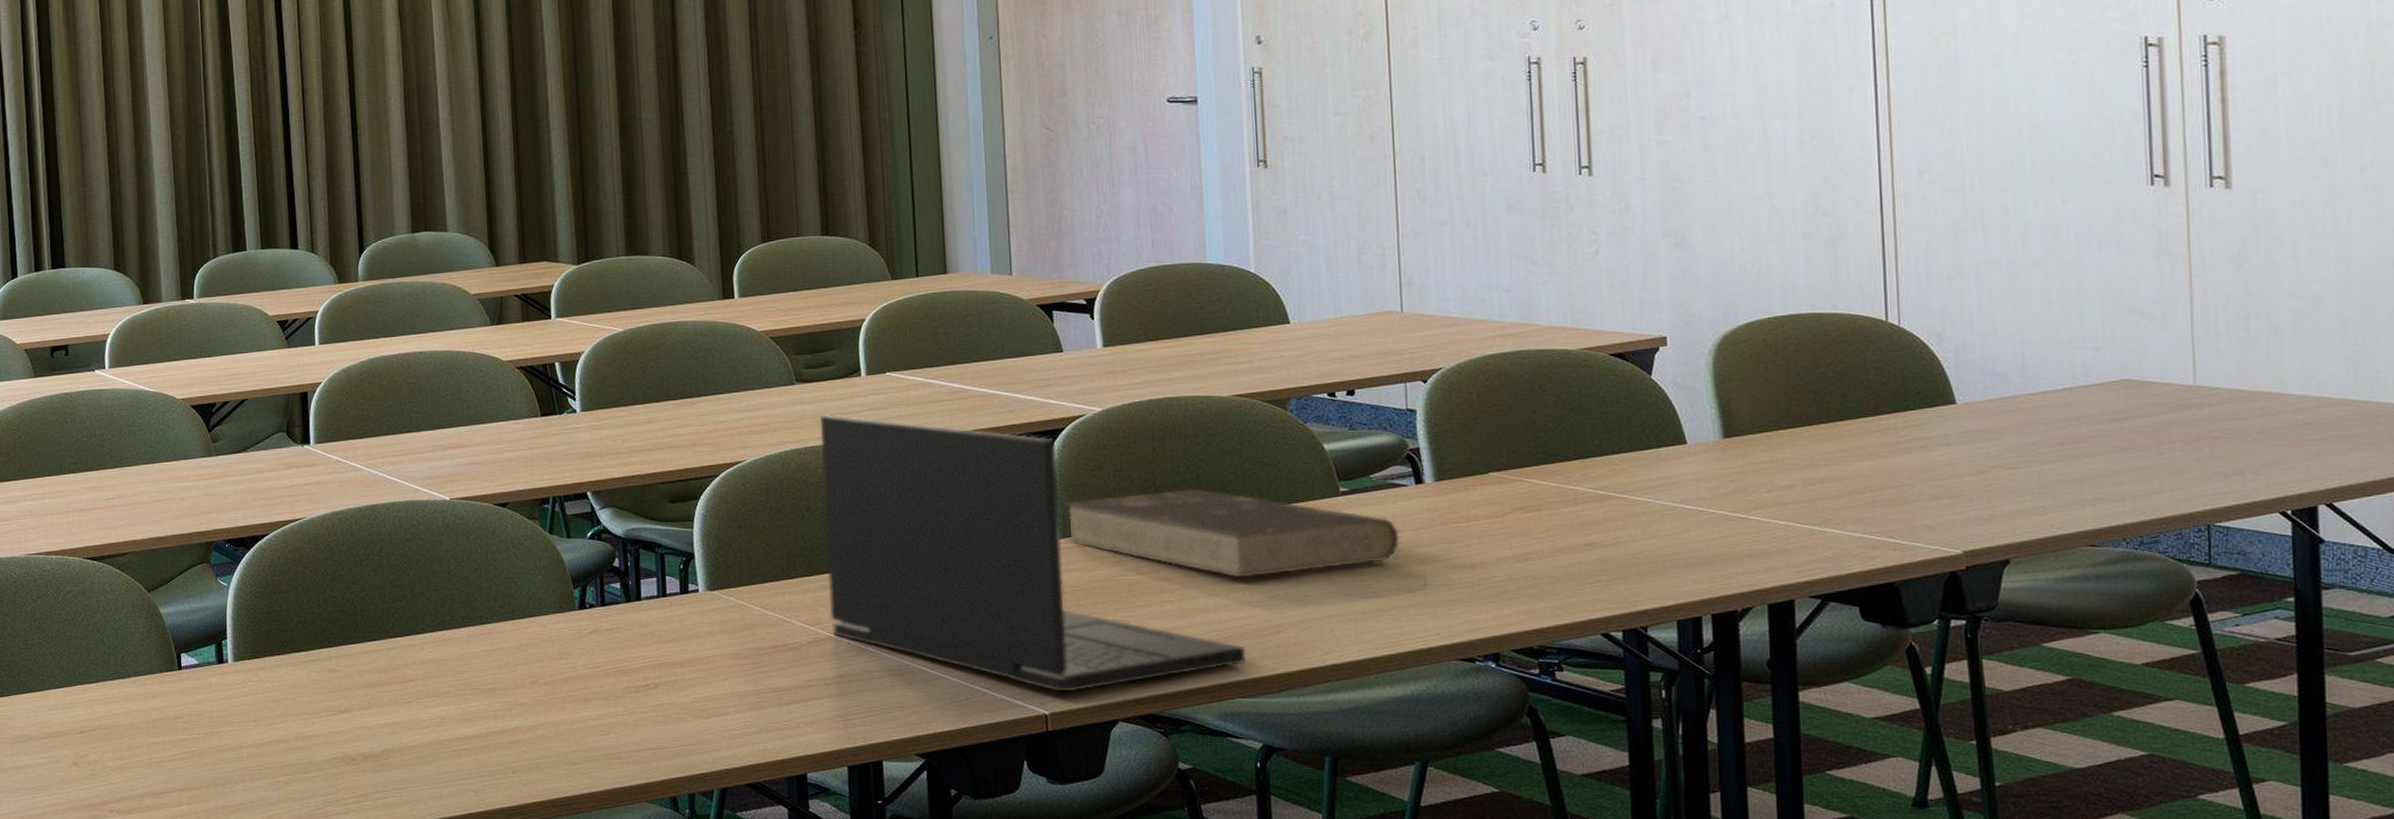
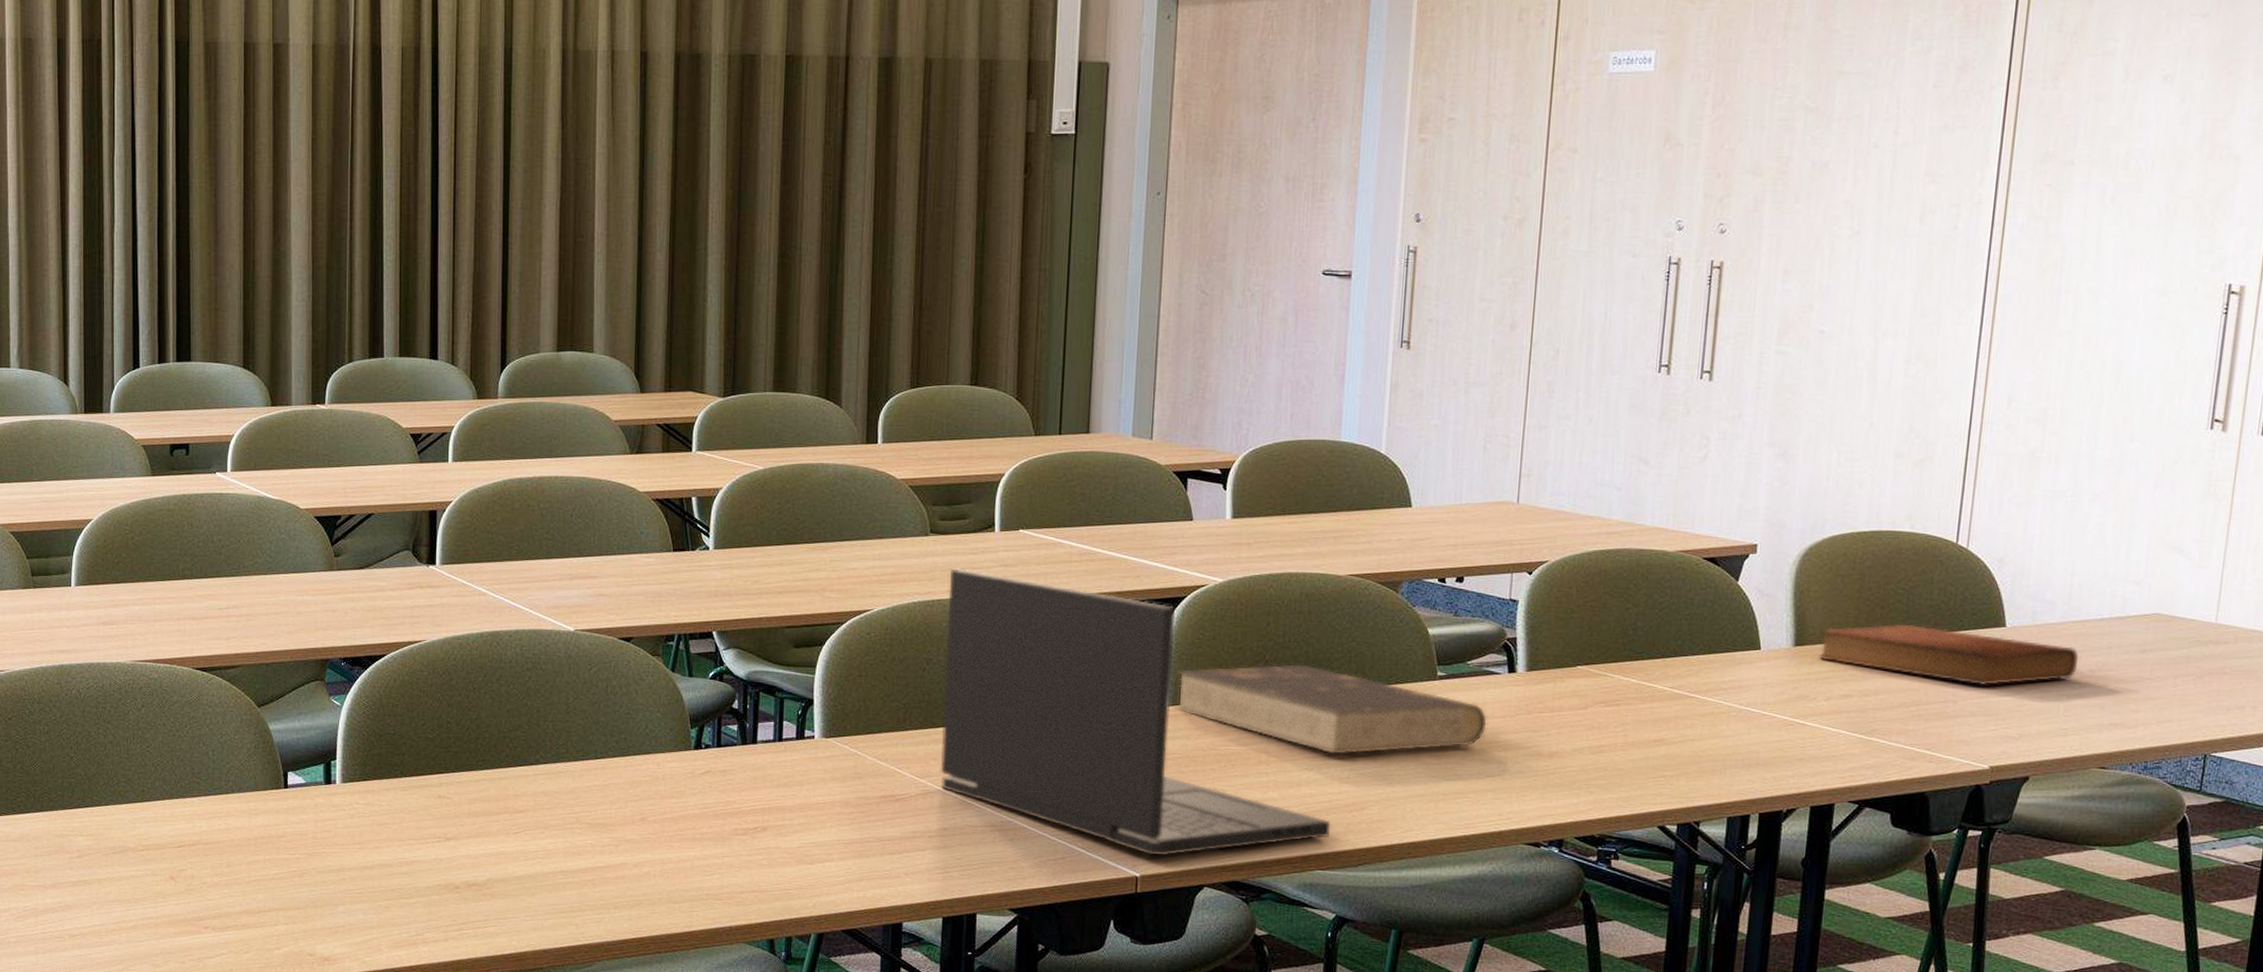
bible: none [1752,407,2046,468] -> present [1818,623,2079,686]

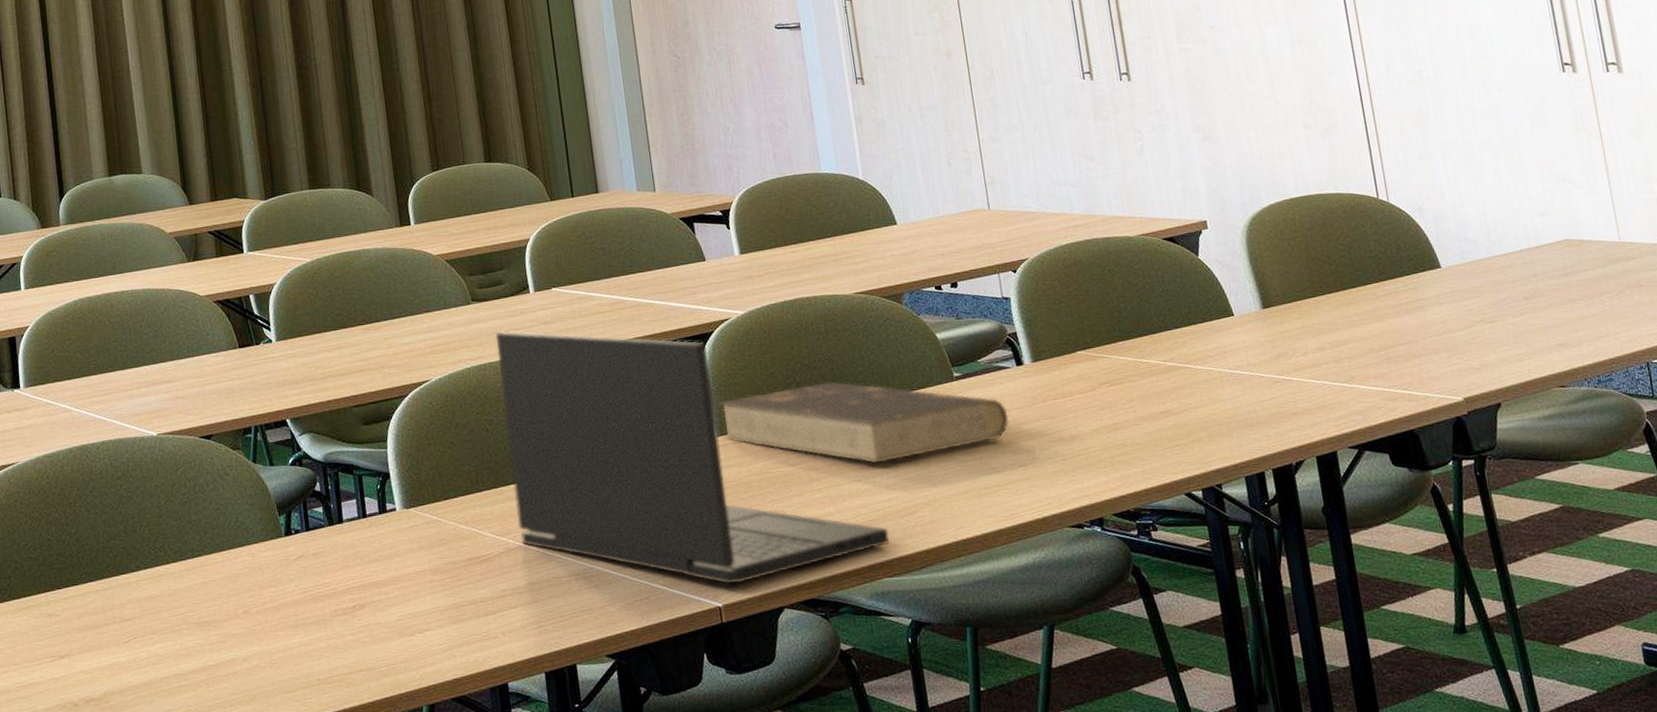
bible: present [1818,623,2079,686] -> none [1283,276,1515,325]

